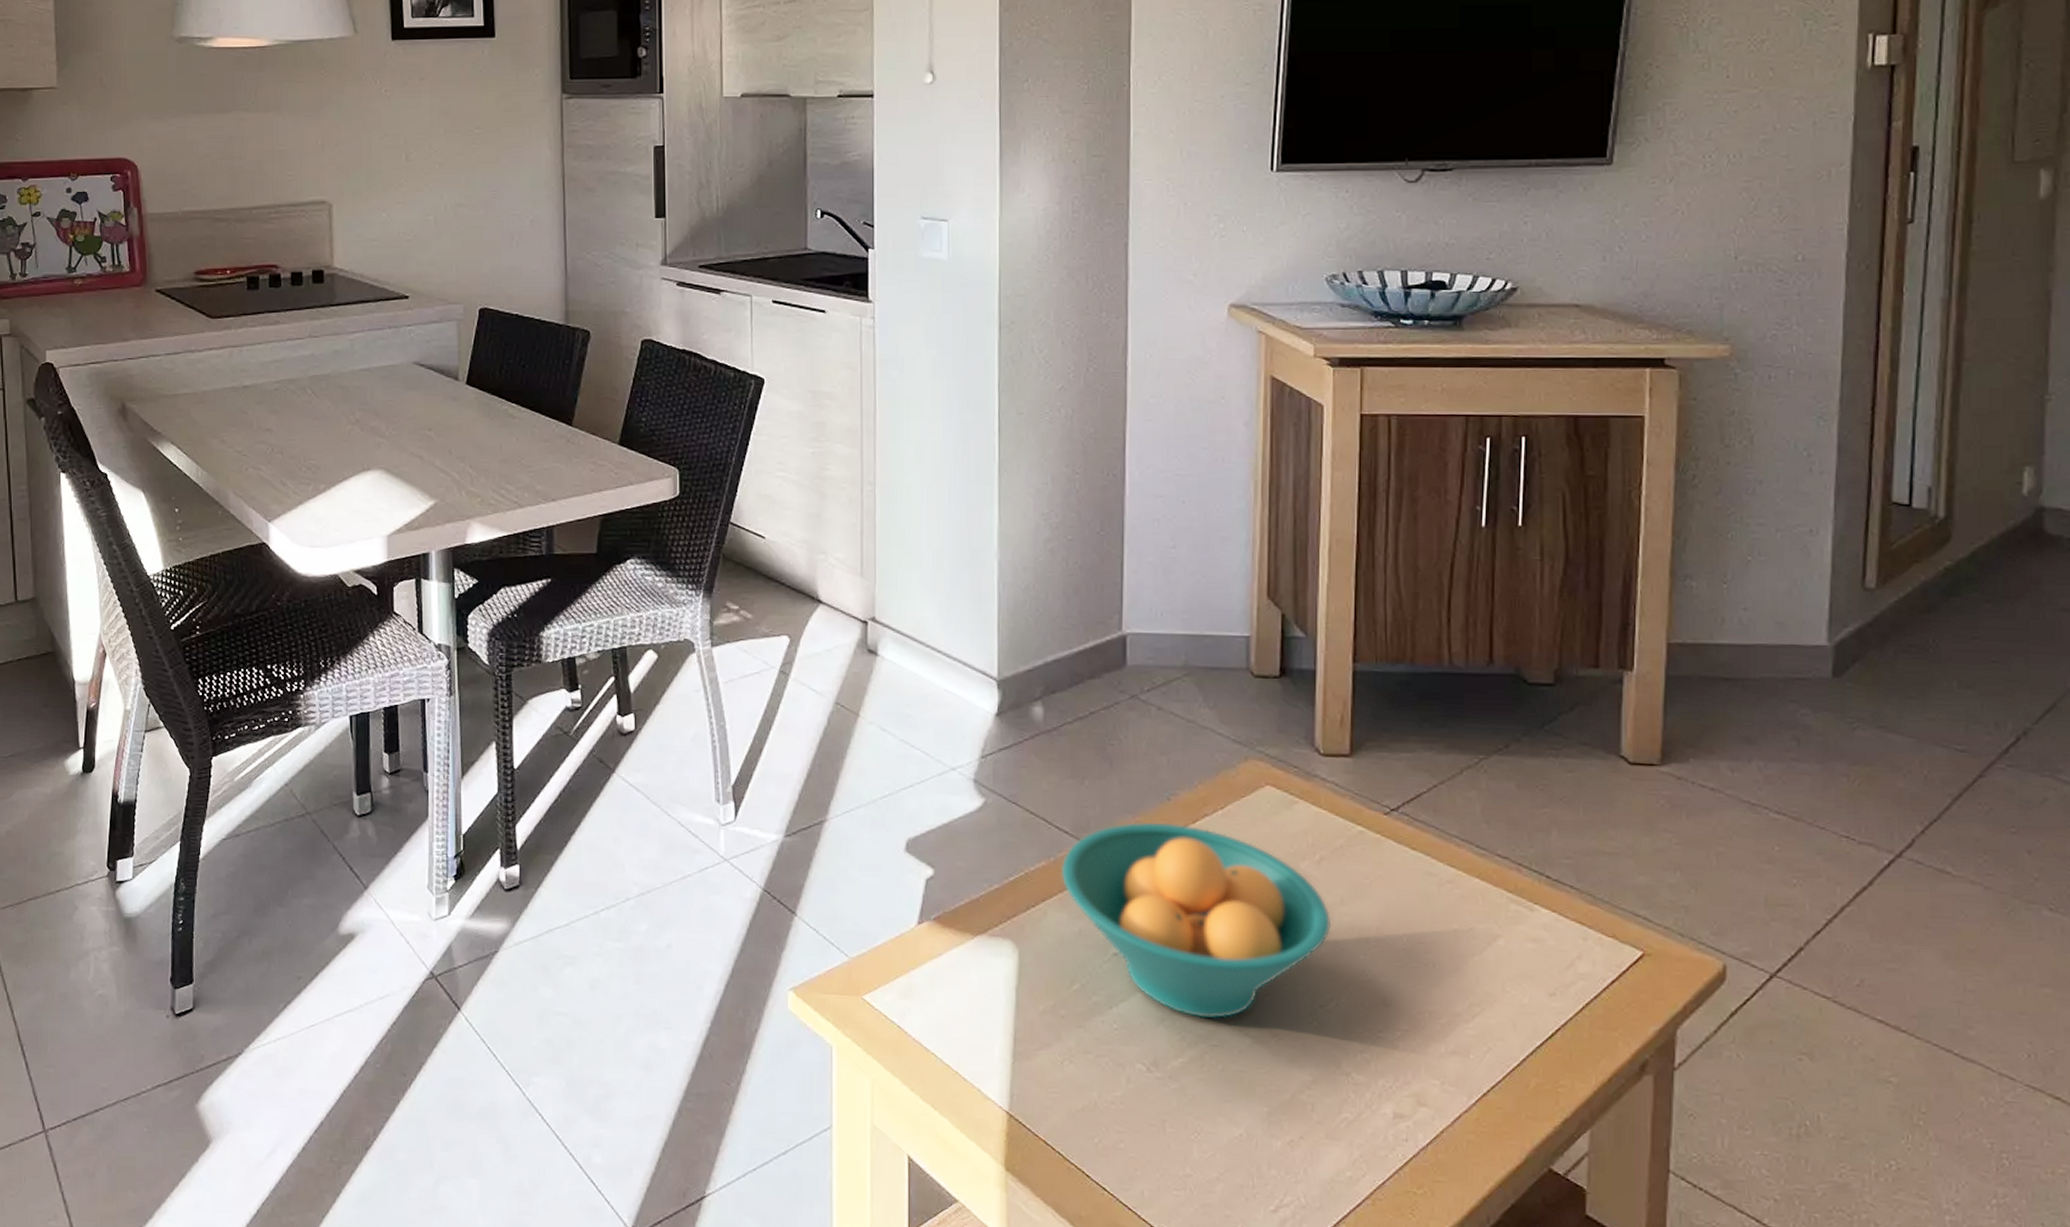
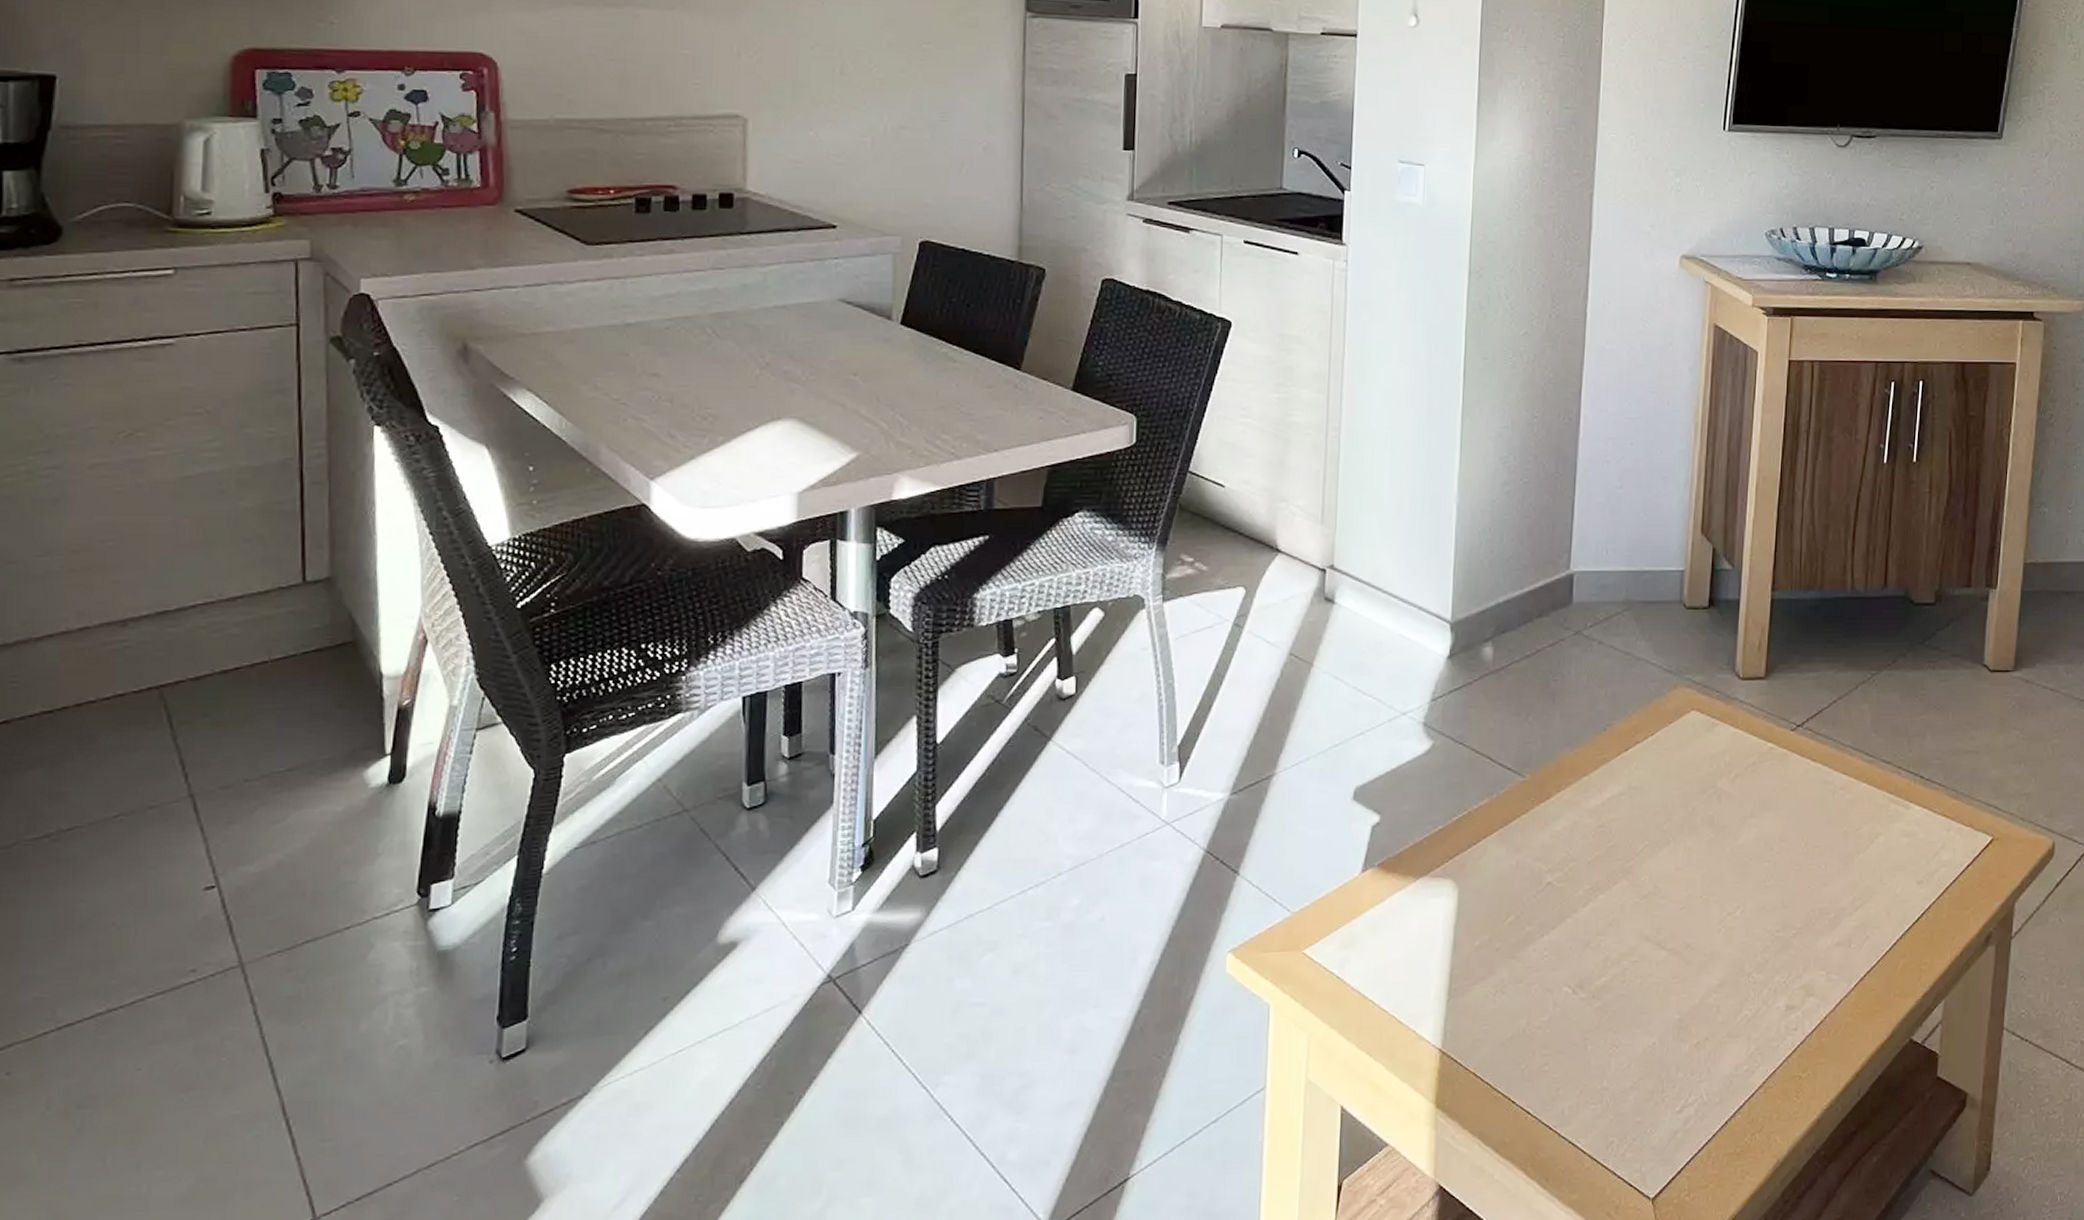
fruit bowl: present [1060,822,1332,1018] -> none [1502,752,1742,937]

